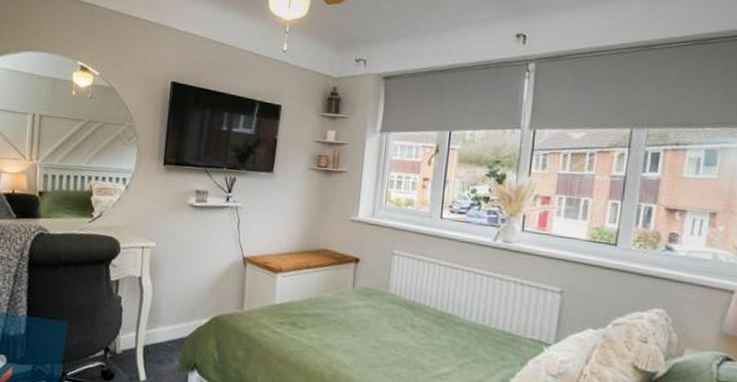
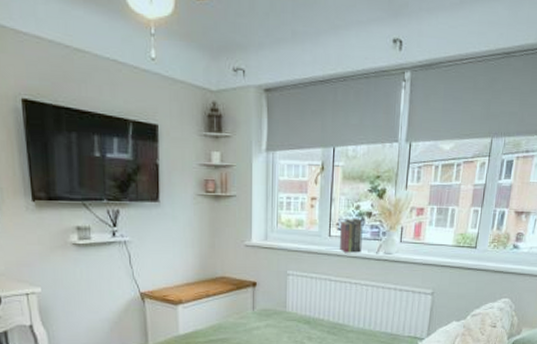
books: none [452,201,479,239] -> present [339,218,363,254]

